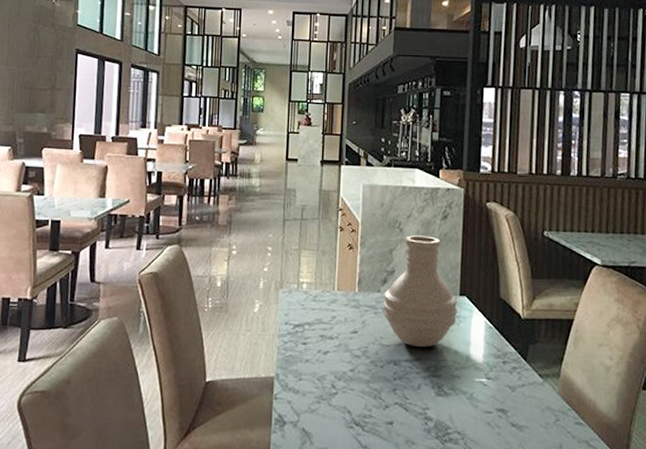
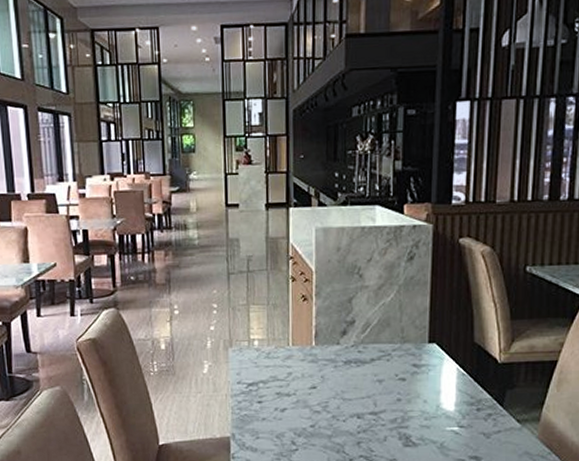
vase: present [383,235,458,347] -> none [343,280,427,399]

